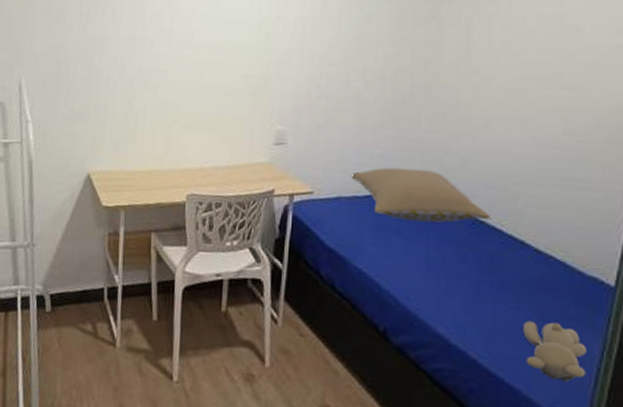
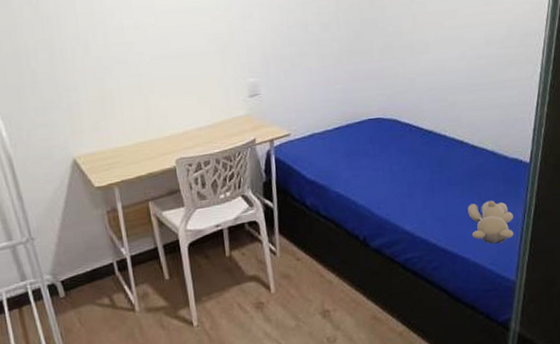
pillow: present [350,167,490,223] -> none [320,96,436,143]

